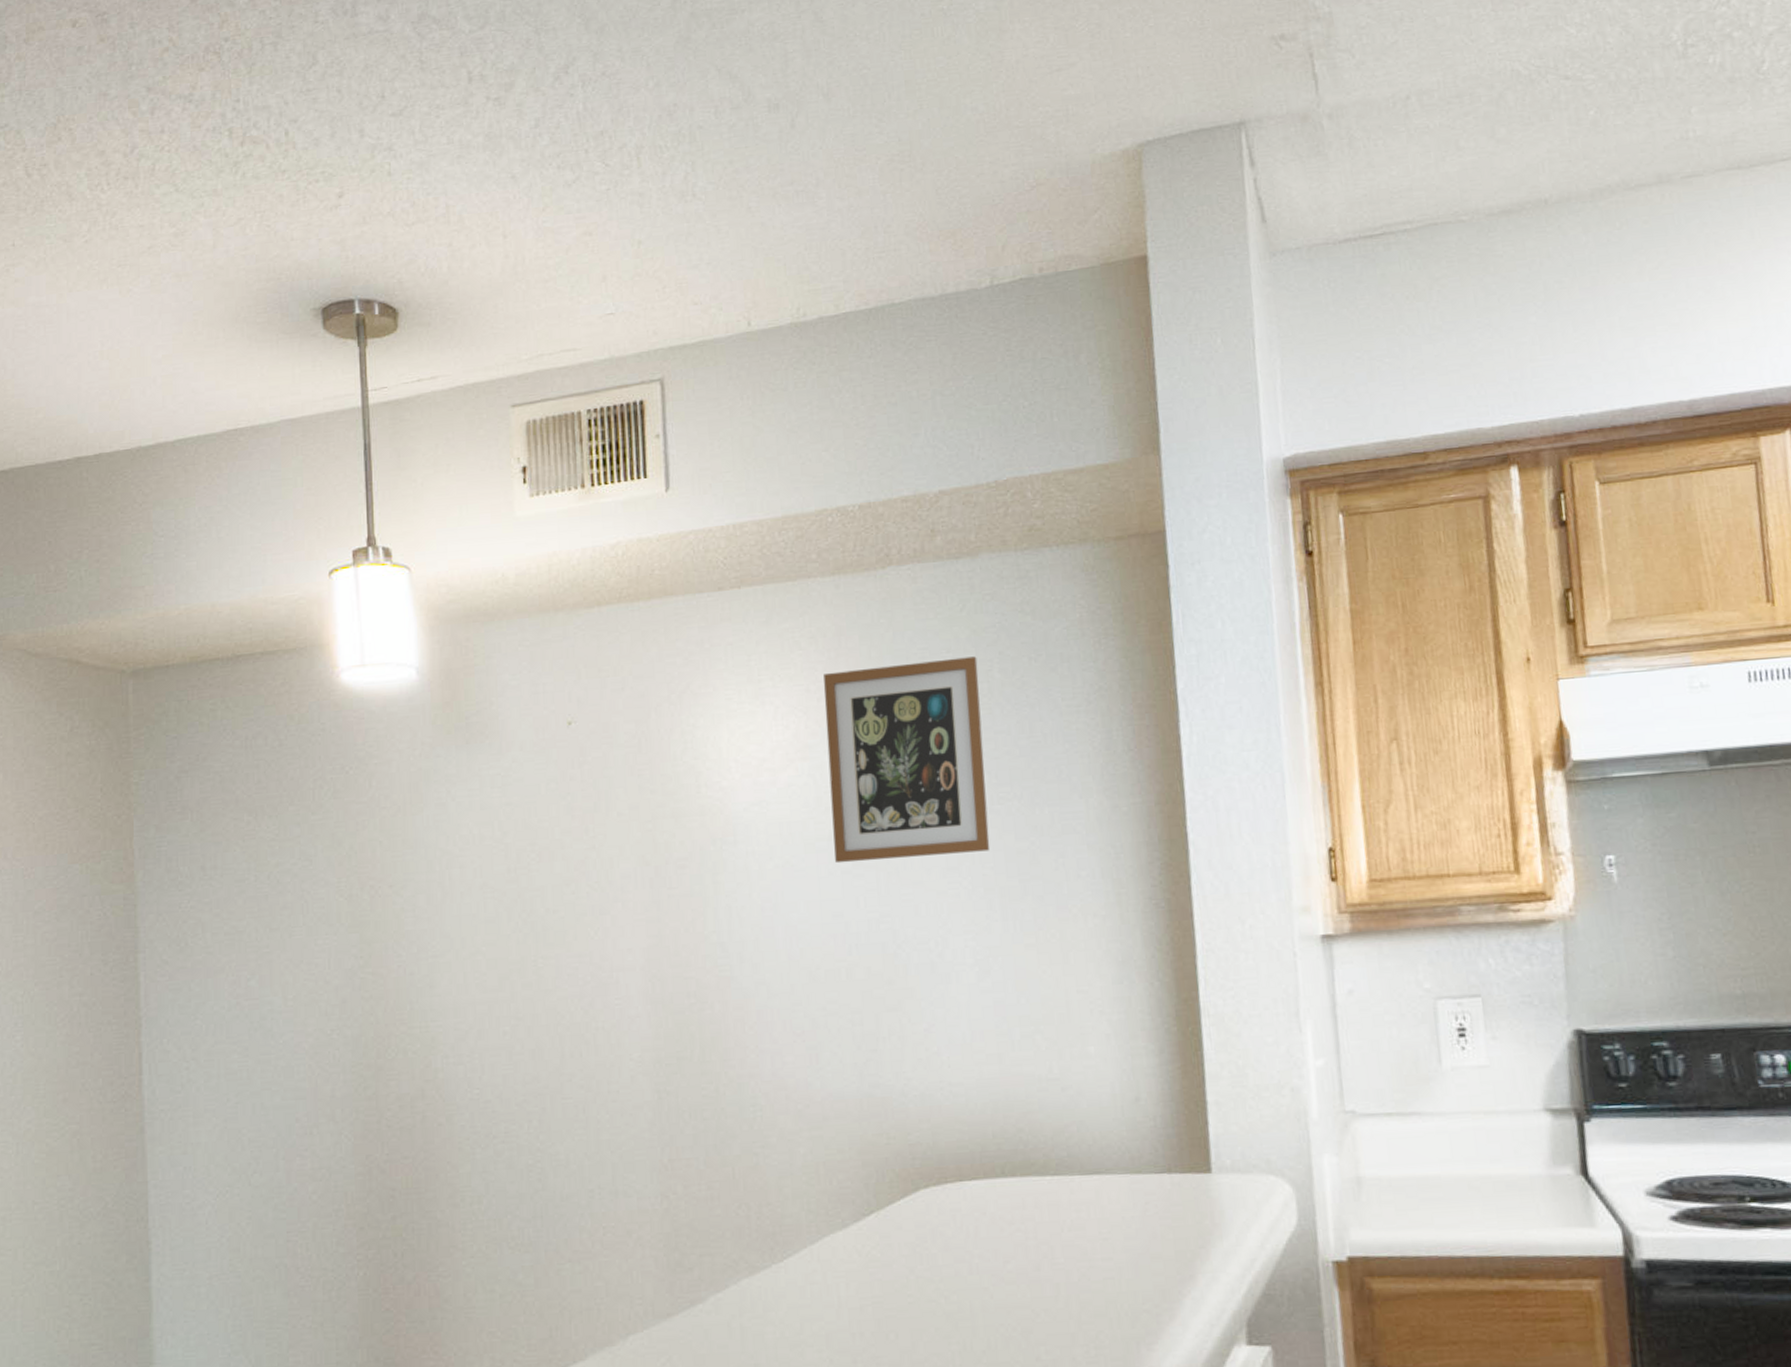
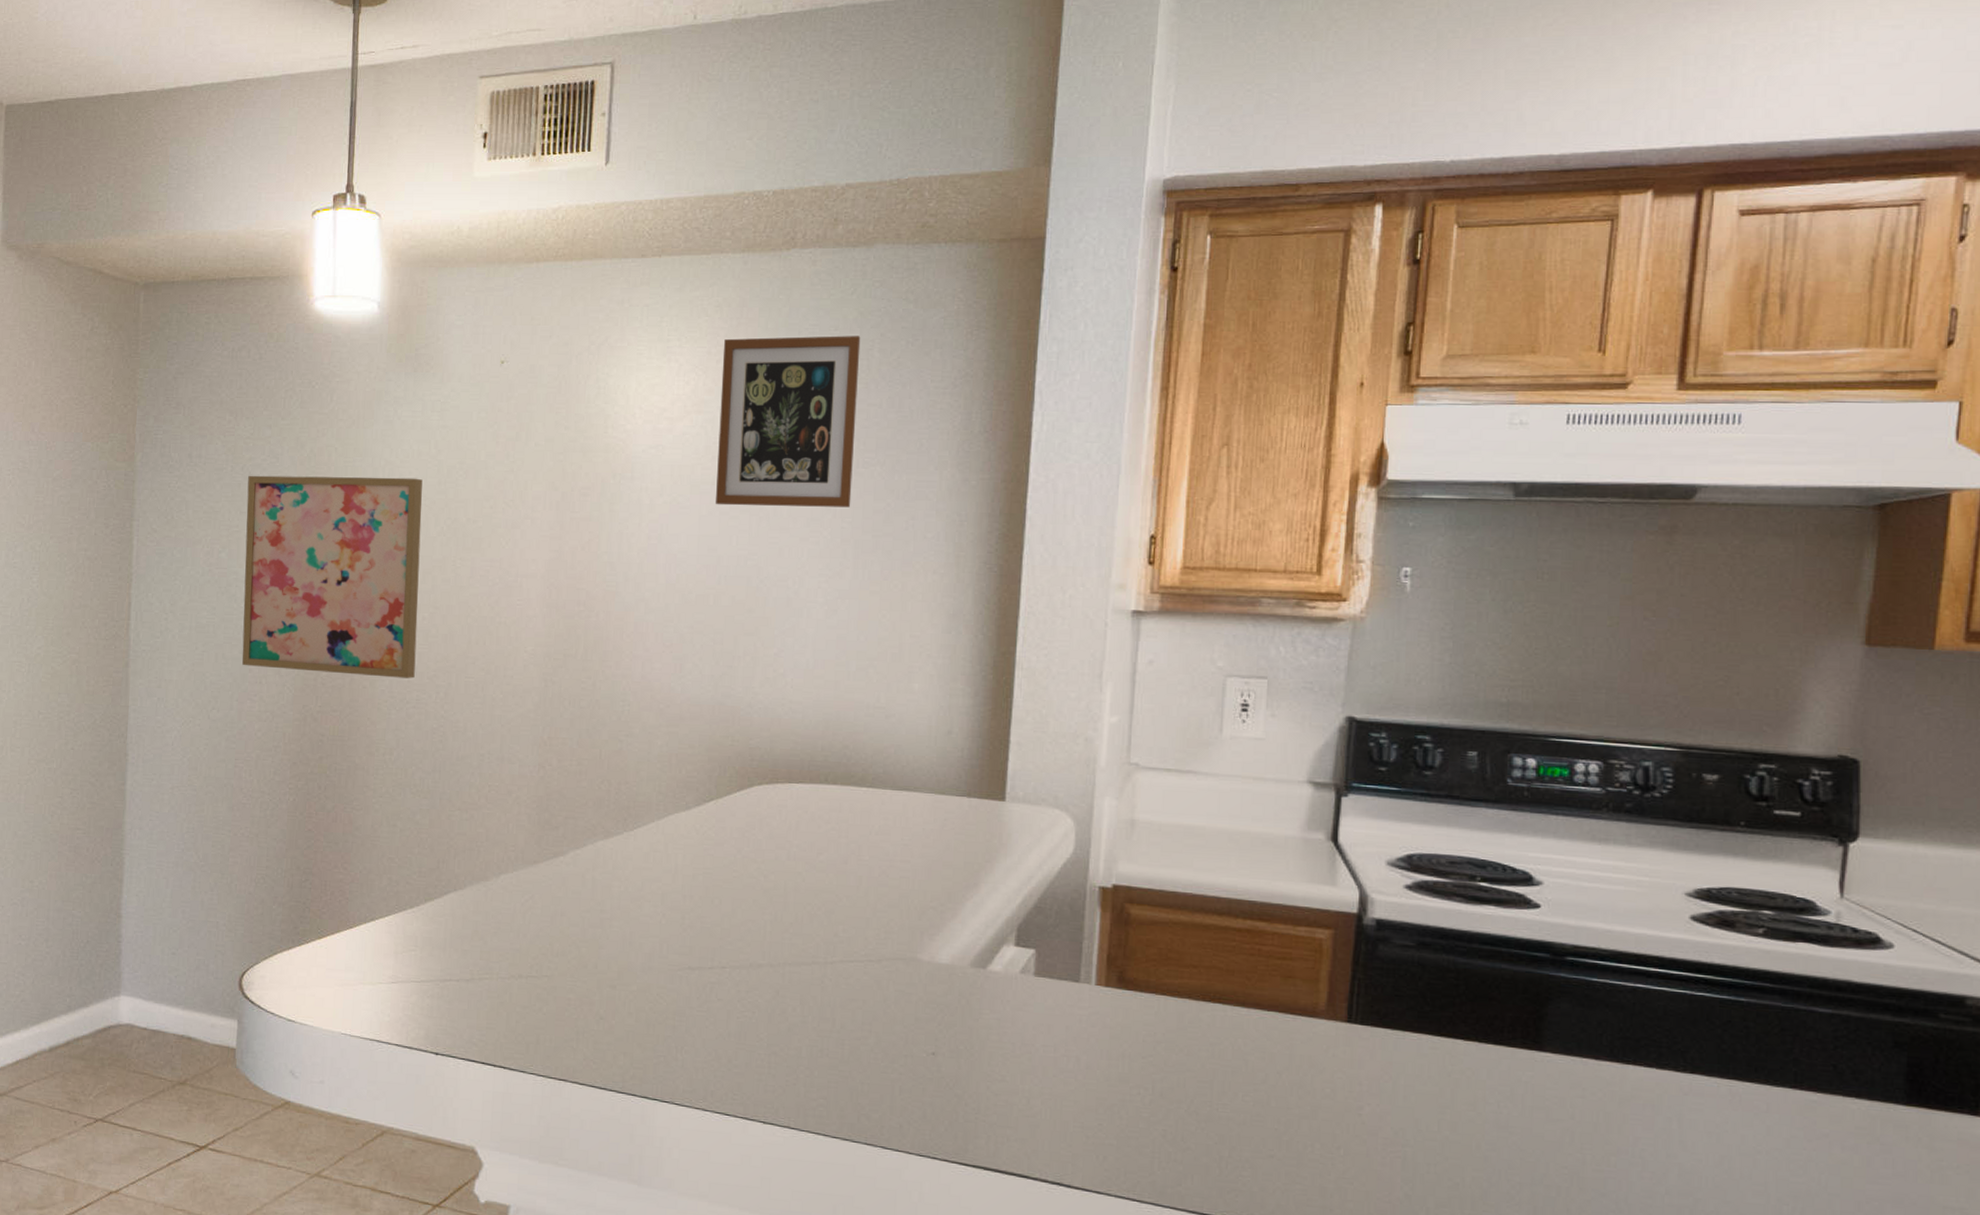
wall art: none [276,867,500,1115] -> present [242,475,423,679]

